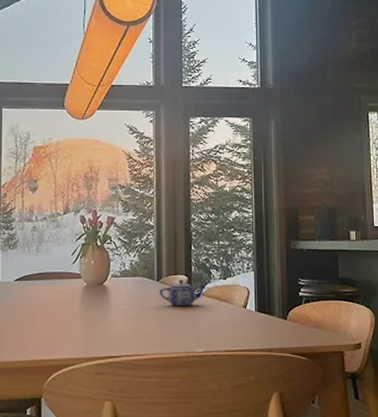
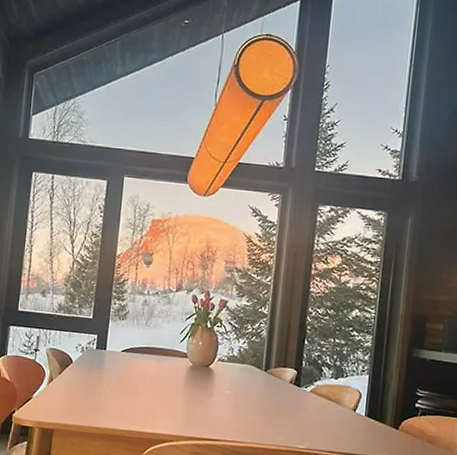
teapot: present [160,279,207,307] -> none [266,372,316,401]

